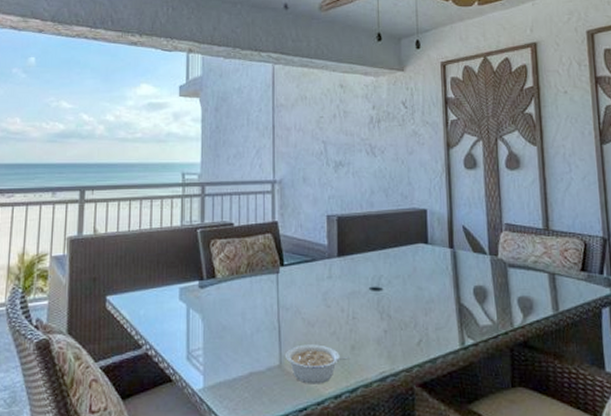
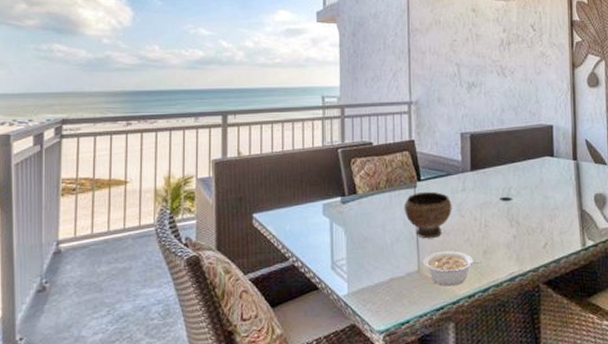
bowl: none [265,278,317,330] -> present [404,191,452,239]

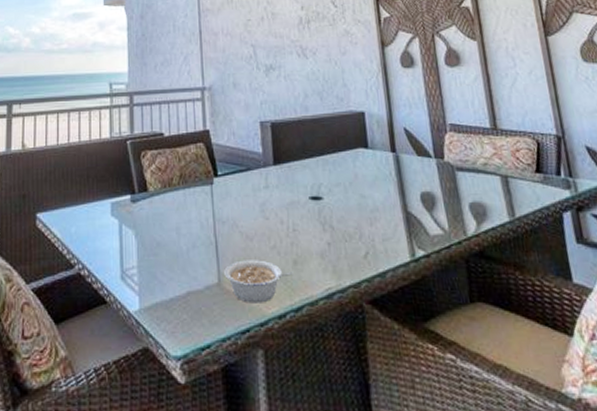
bowl: present [404,191,452,239] -> none [200,188,255,245]

